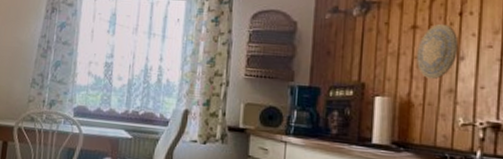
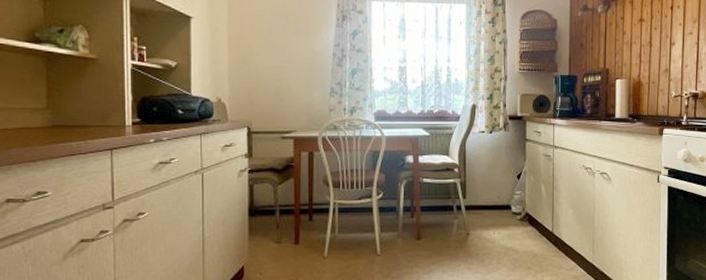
decorative plate: present [417,23,459,80] -> none [644,16,671,63]

